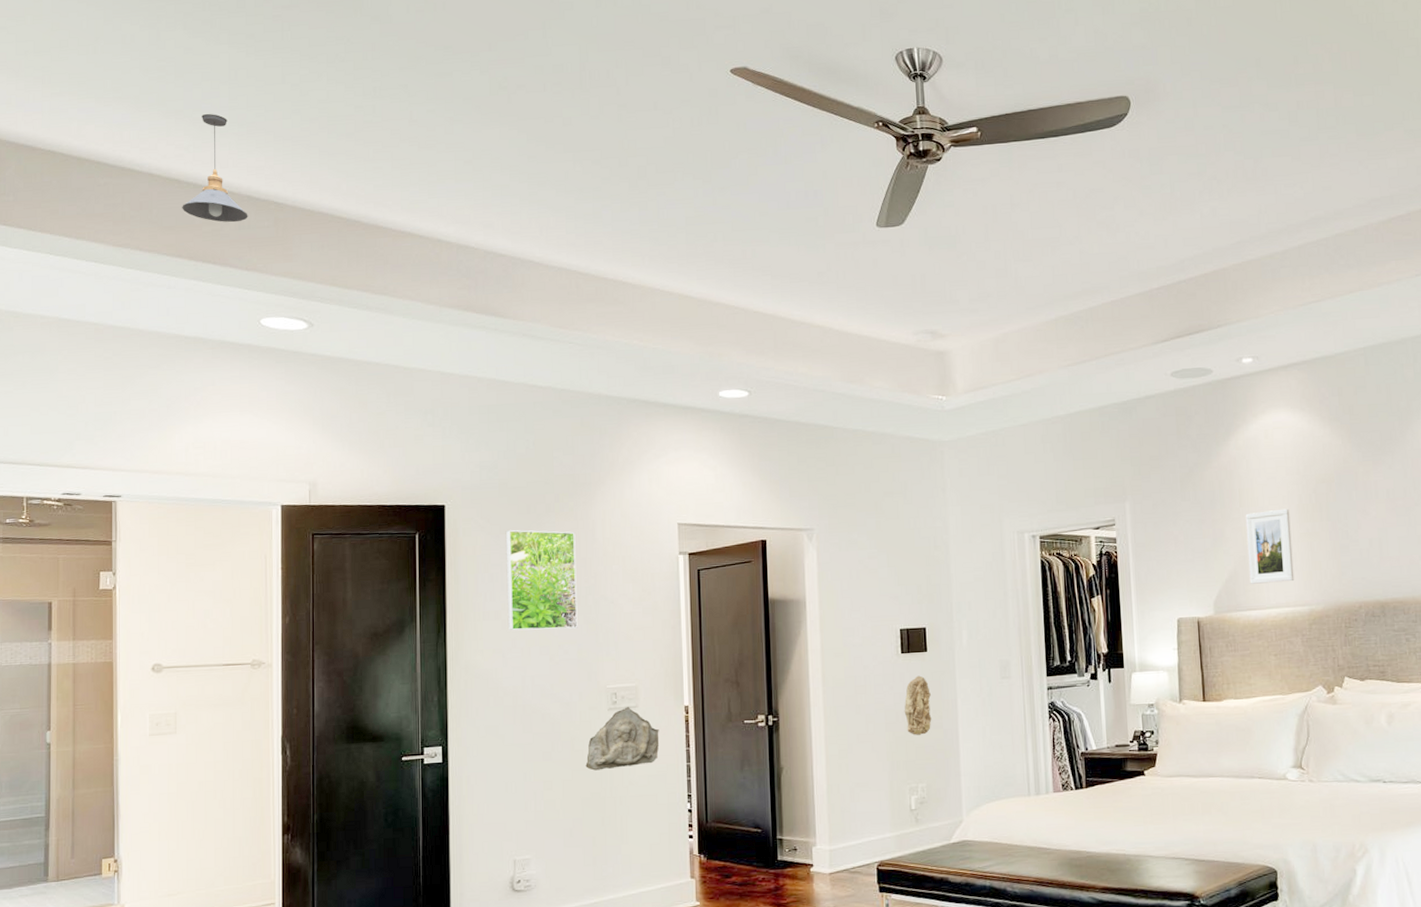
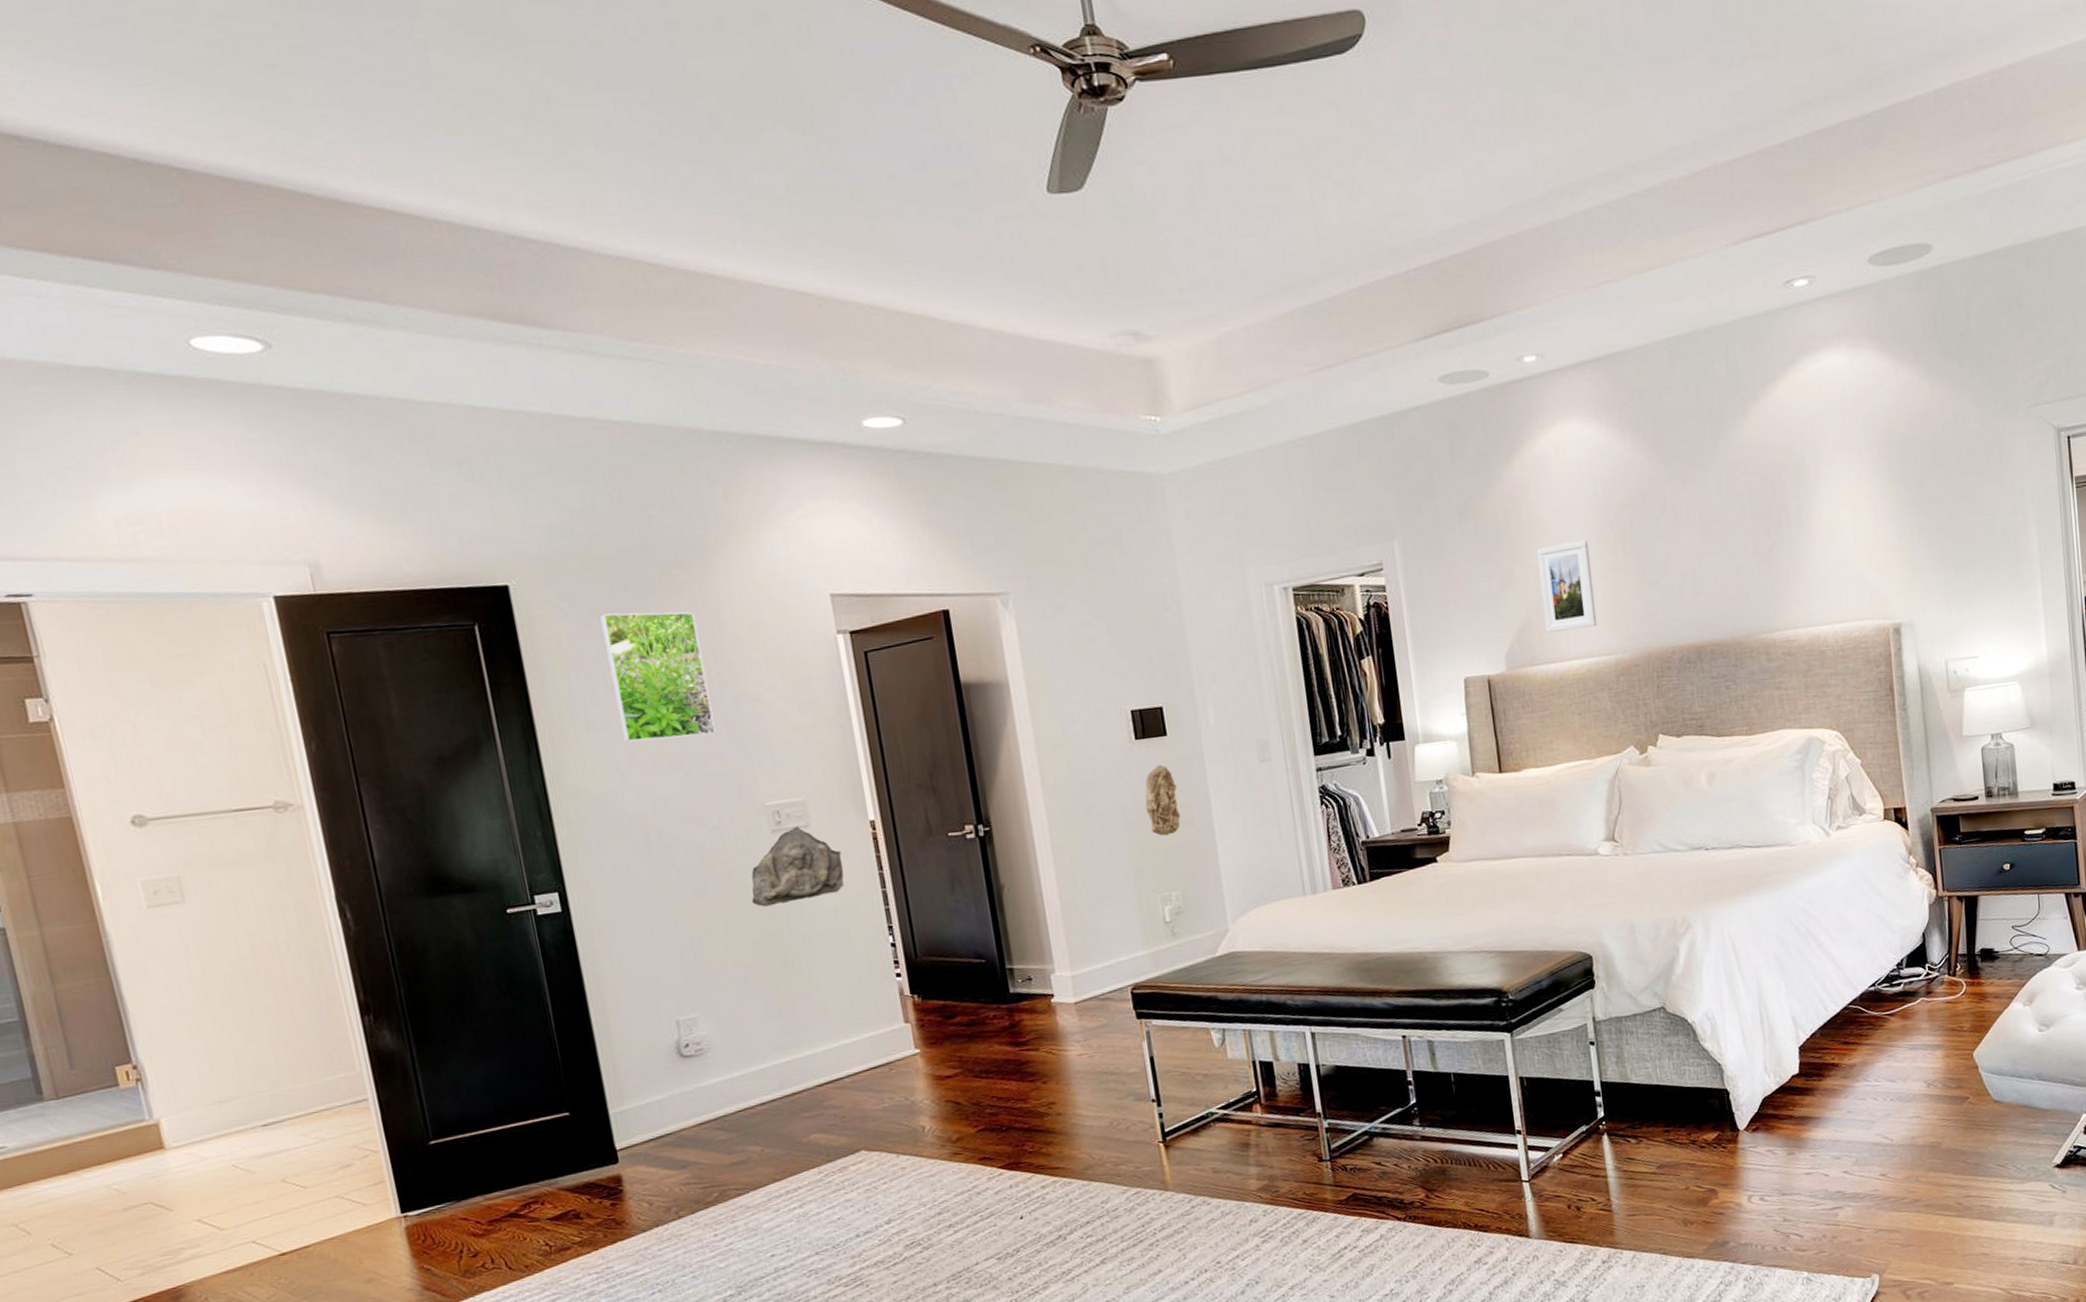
pendant light: present [182,113,248,223] -> none [32,33,140,199]

